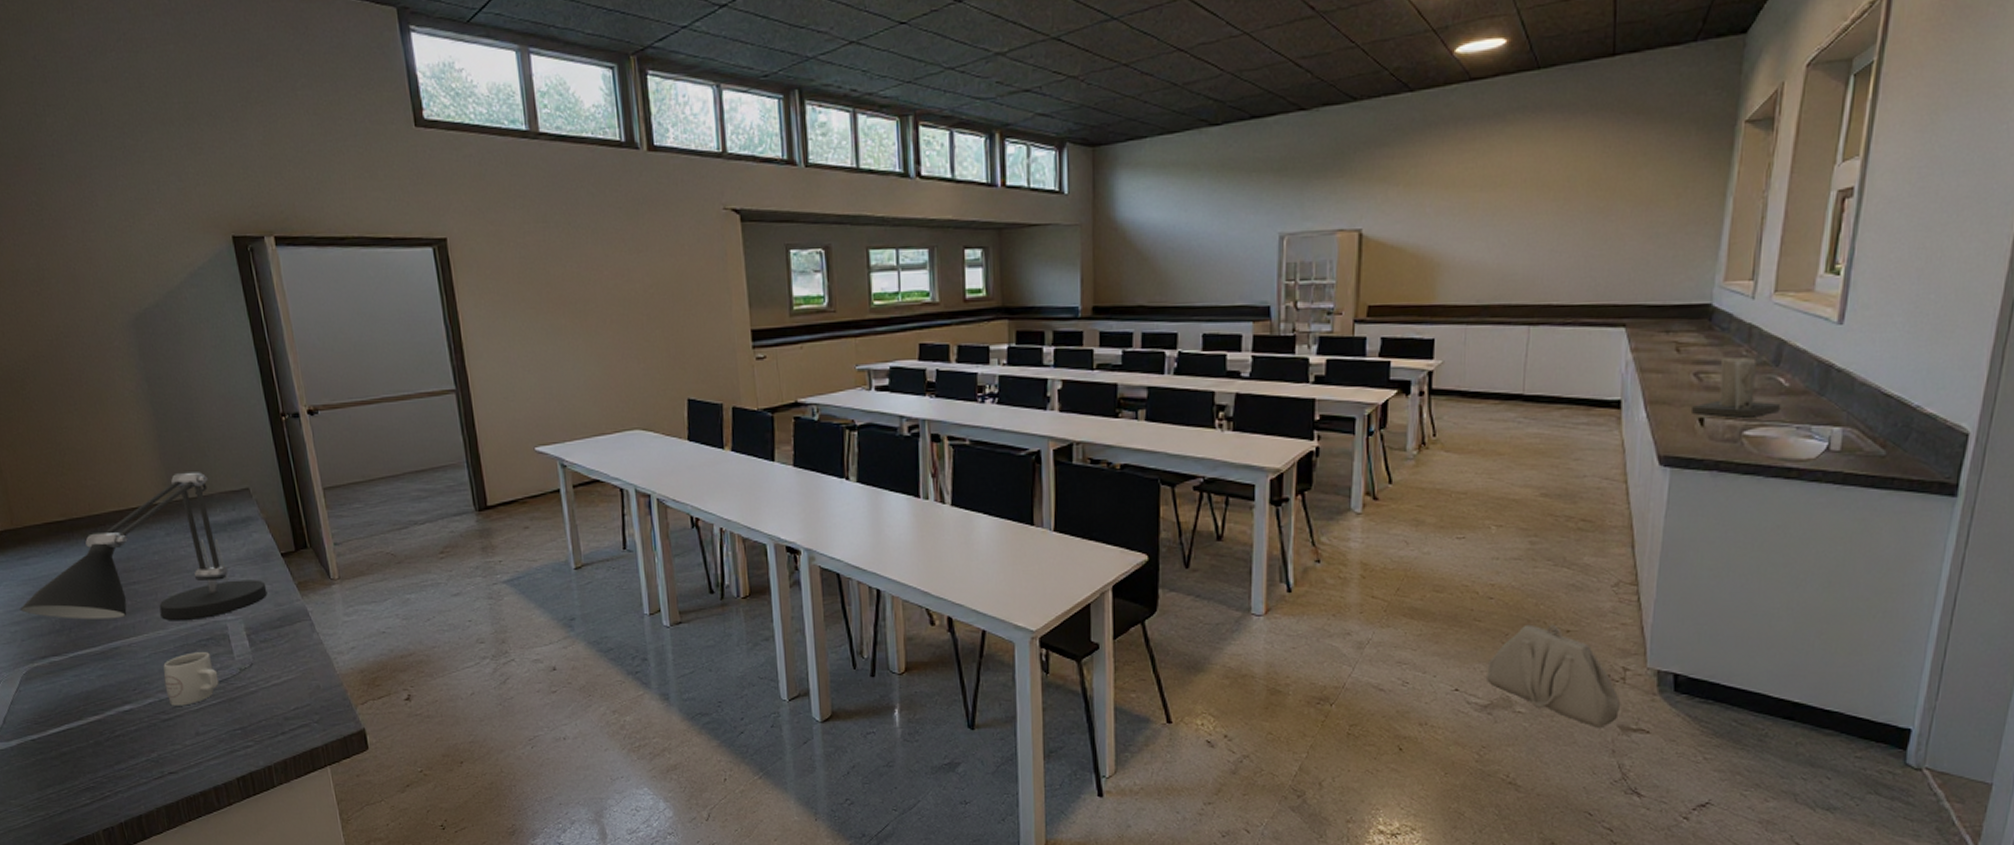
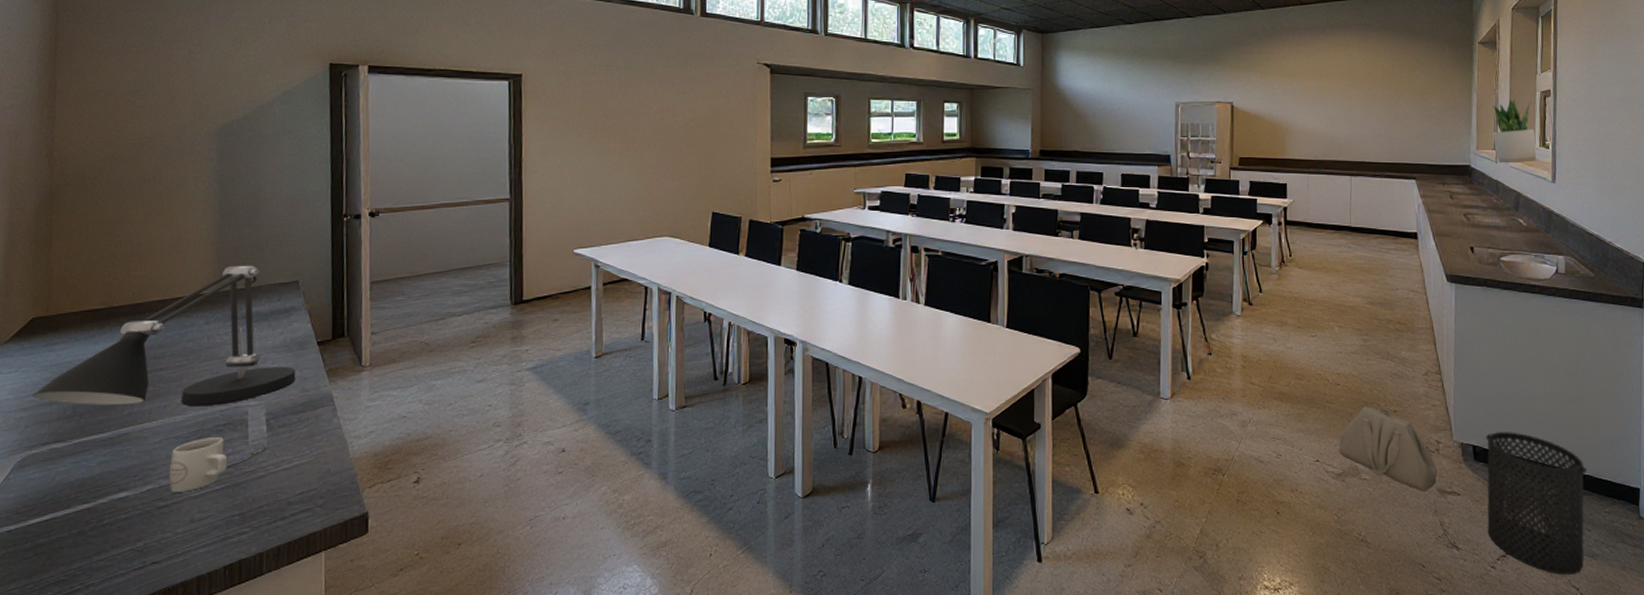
trash can: none [1683,657,1836,829] -> present [1485,432,1587,575]
paper towel roll: present [1692,357,1781,418] -> none [1465,204,1523,248]
planter: none [1751,204,1821,300] -> present [1492,99,1537,164]

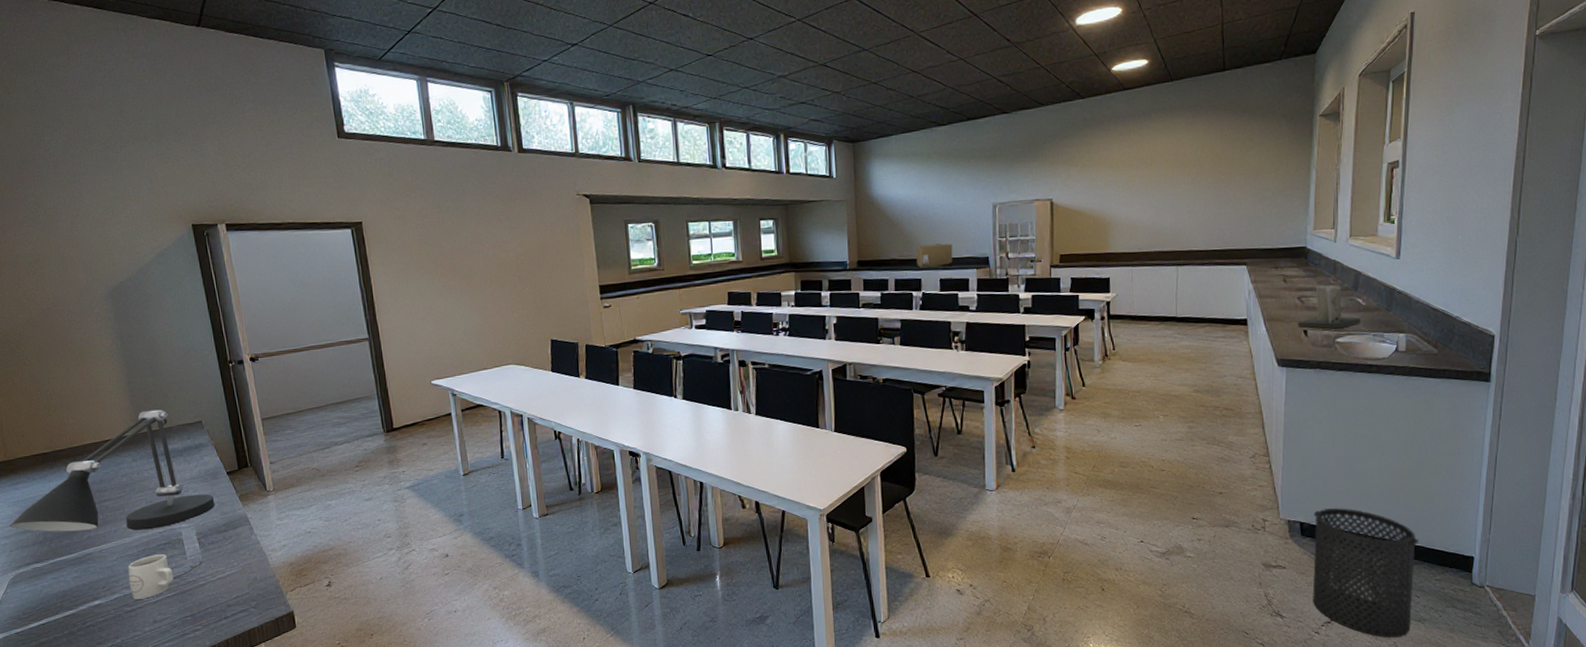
box: none [1098,138,1135,162] -> present [916,243,953,268]
handbag: present [1339,405,1438,491] -> none [1163,488,1263,566]
paper towel roll: none [1465,204,1523,248] -> present [1298,285,1361,329]
planter: present [1492,99,1537,164] -> none [1332,174,1380,243]

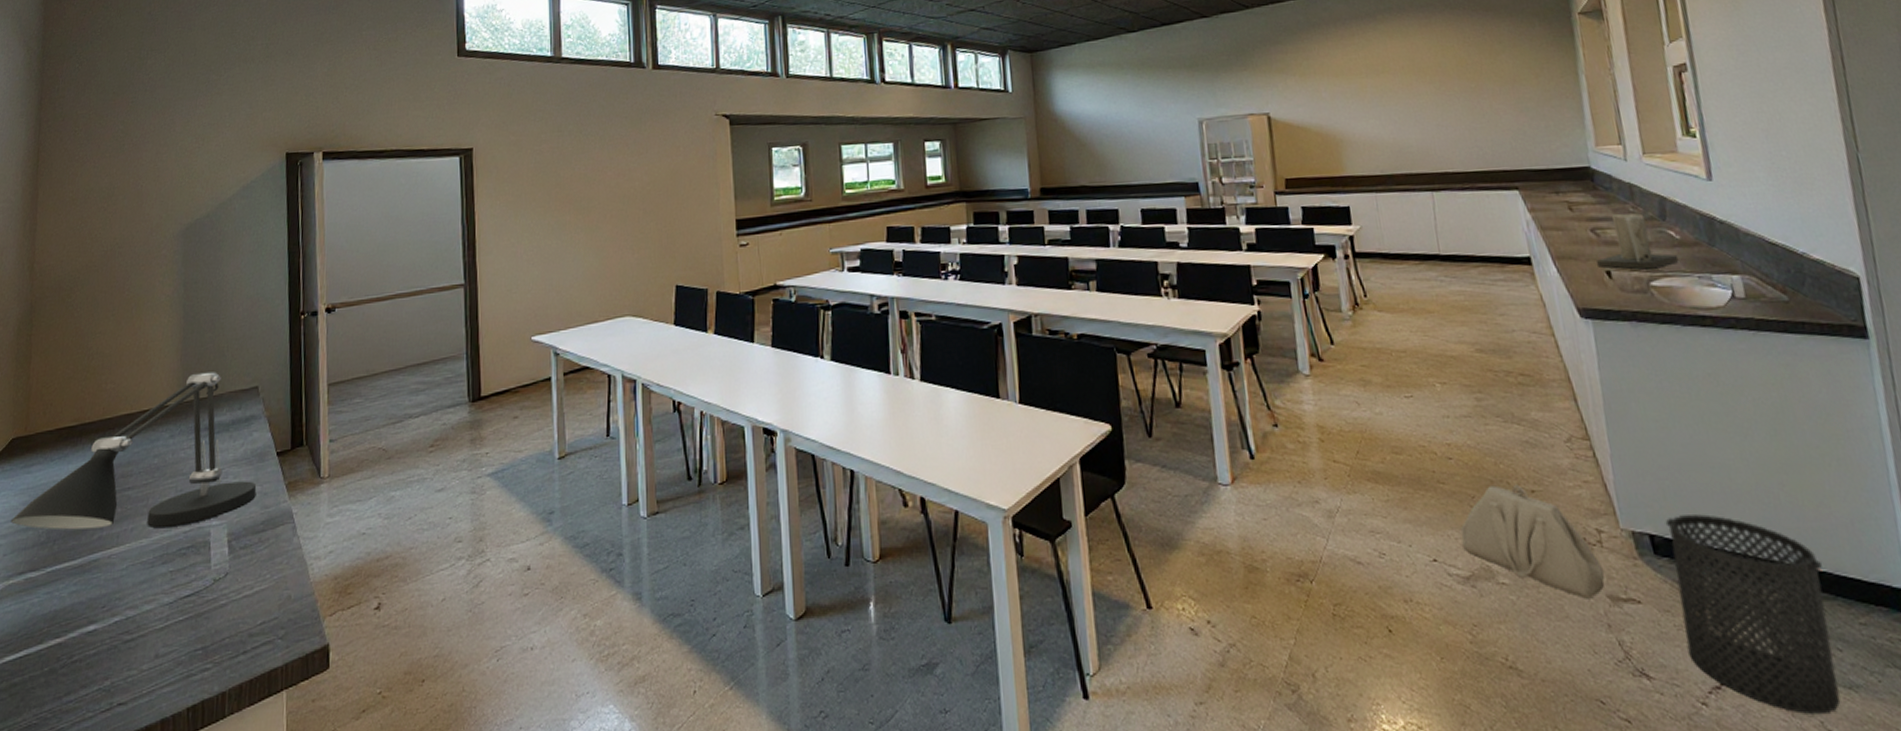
mug: present [127,554,174,600] -> none [134,562,191,624]
box: present [916,243,953,268] -> none [1110,166,1155,197]
handbag: none [1163,488,1263,566] -> present [1460,484,1605,599]

